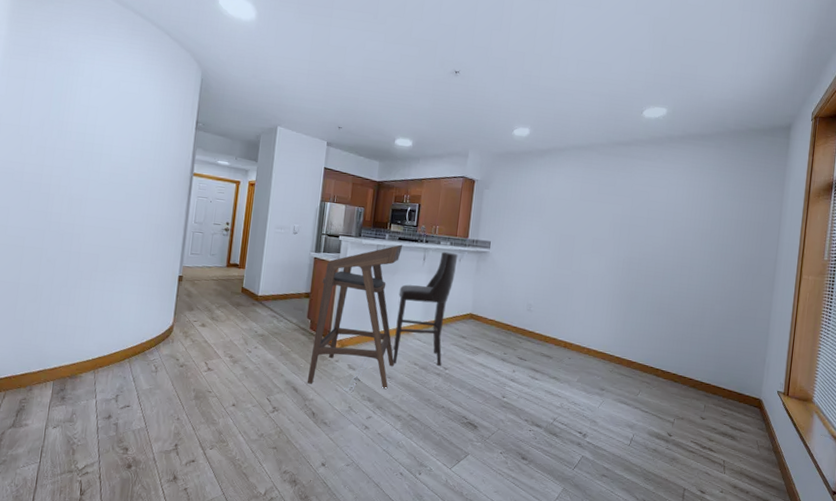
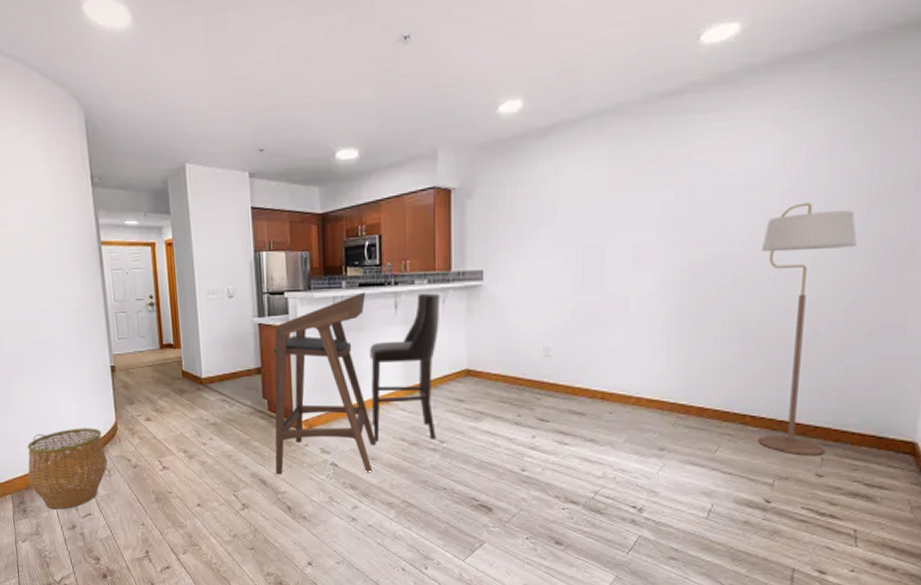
basket: none [74,326,158,400] -> present [27,428,108,510]
floor lamp: none [665,228,729,404] -> present [758,202,857,456]

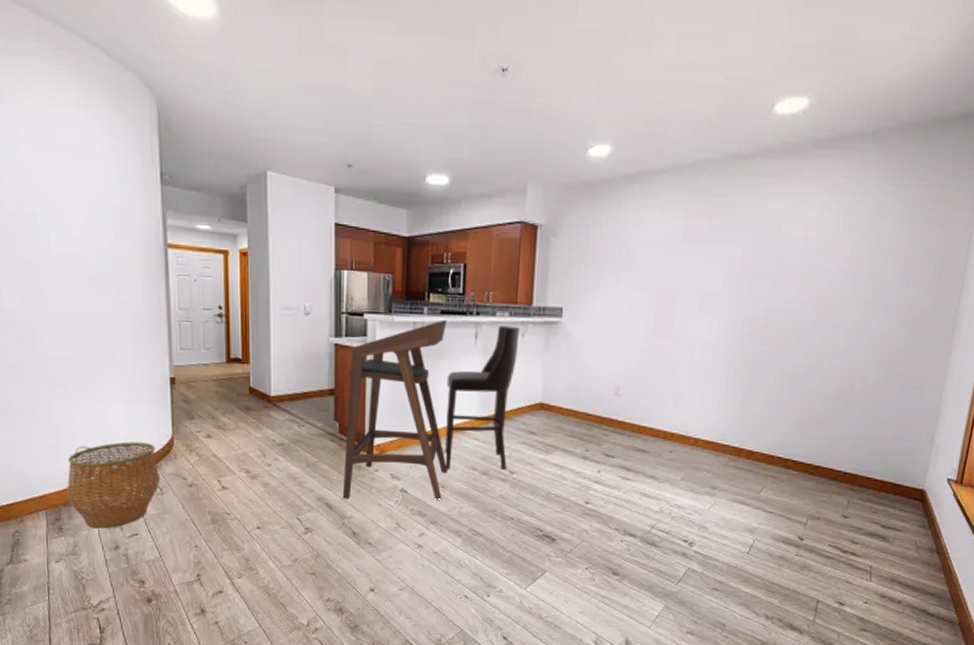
floor lamp: present [758,202,857,456] -> none [796,269,891,499]

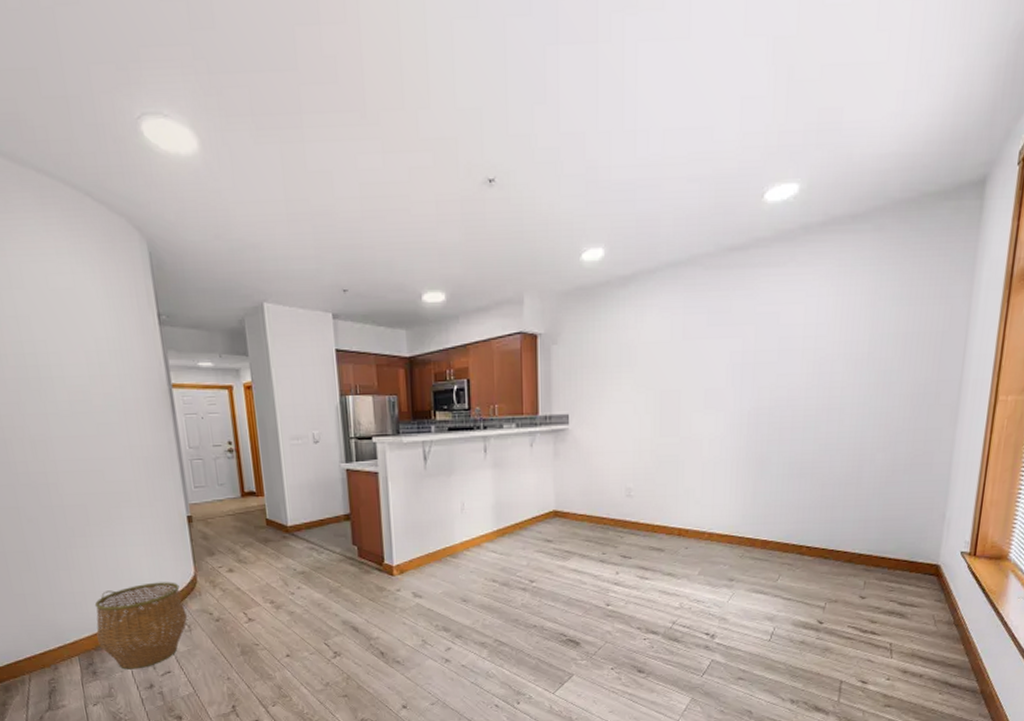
bar stool: present [342,319,447,506] -> none [361,436,468,623]
bar stool: present [445,325,520,469] -> none [460,437,528,583]

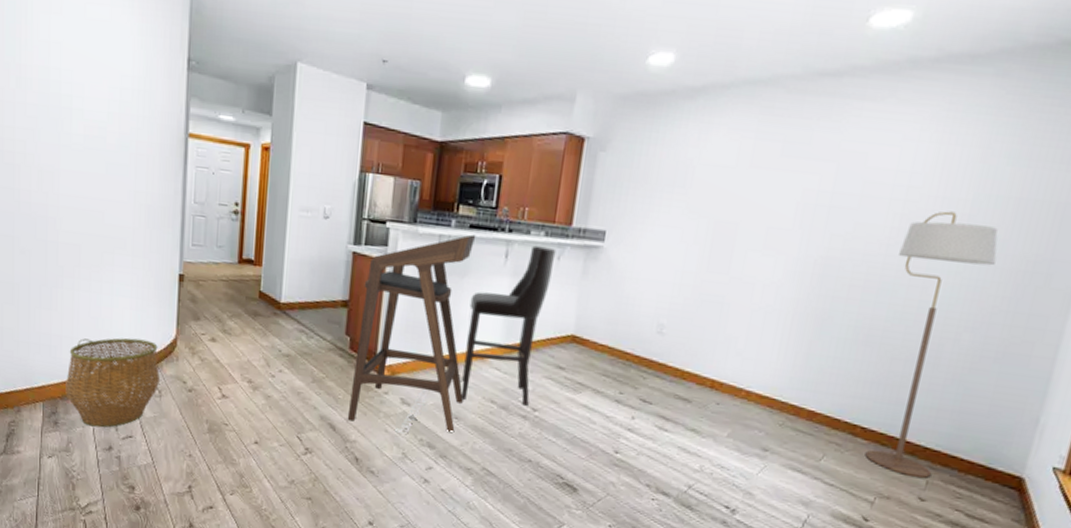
bar stool: none [361,436,468,623] -> present [347,234,477,434]
bar stool: none [460,437,528,583] -> present [462,245,556,406]
floor lamp: none [812,352,894,581] -> present [865,211,998,479]

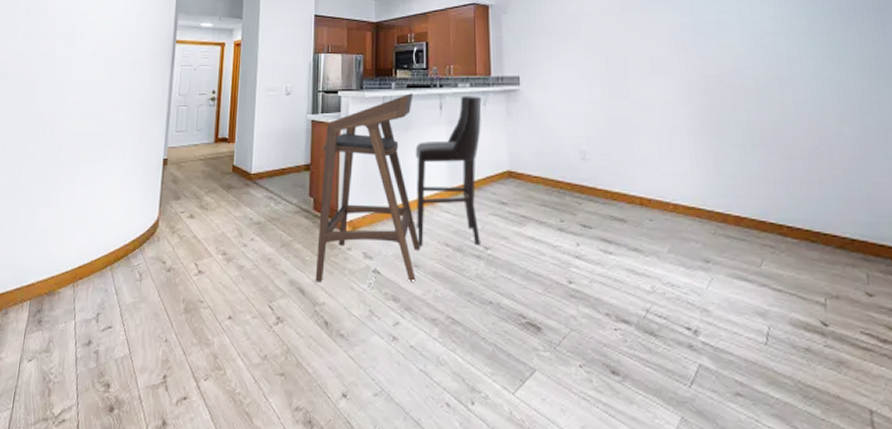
basket: present [64,338,161,428] -> none [52,224,142,321]
floor lamp: present [865,211,998,479] -> none [762,26,869,273]

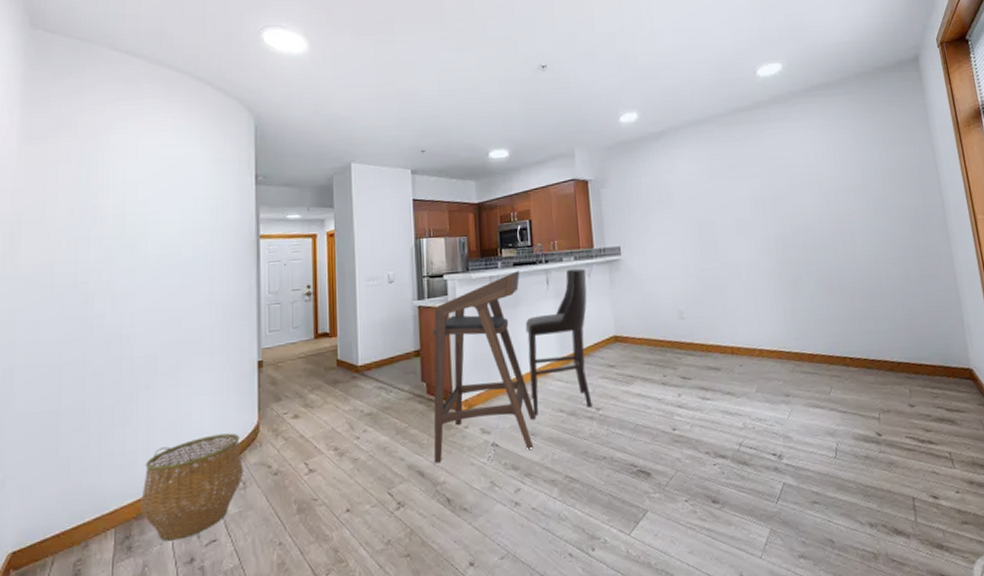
basket: none [52,224,142,321] -> present [139,433,244,542]

